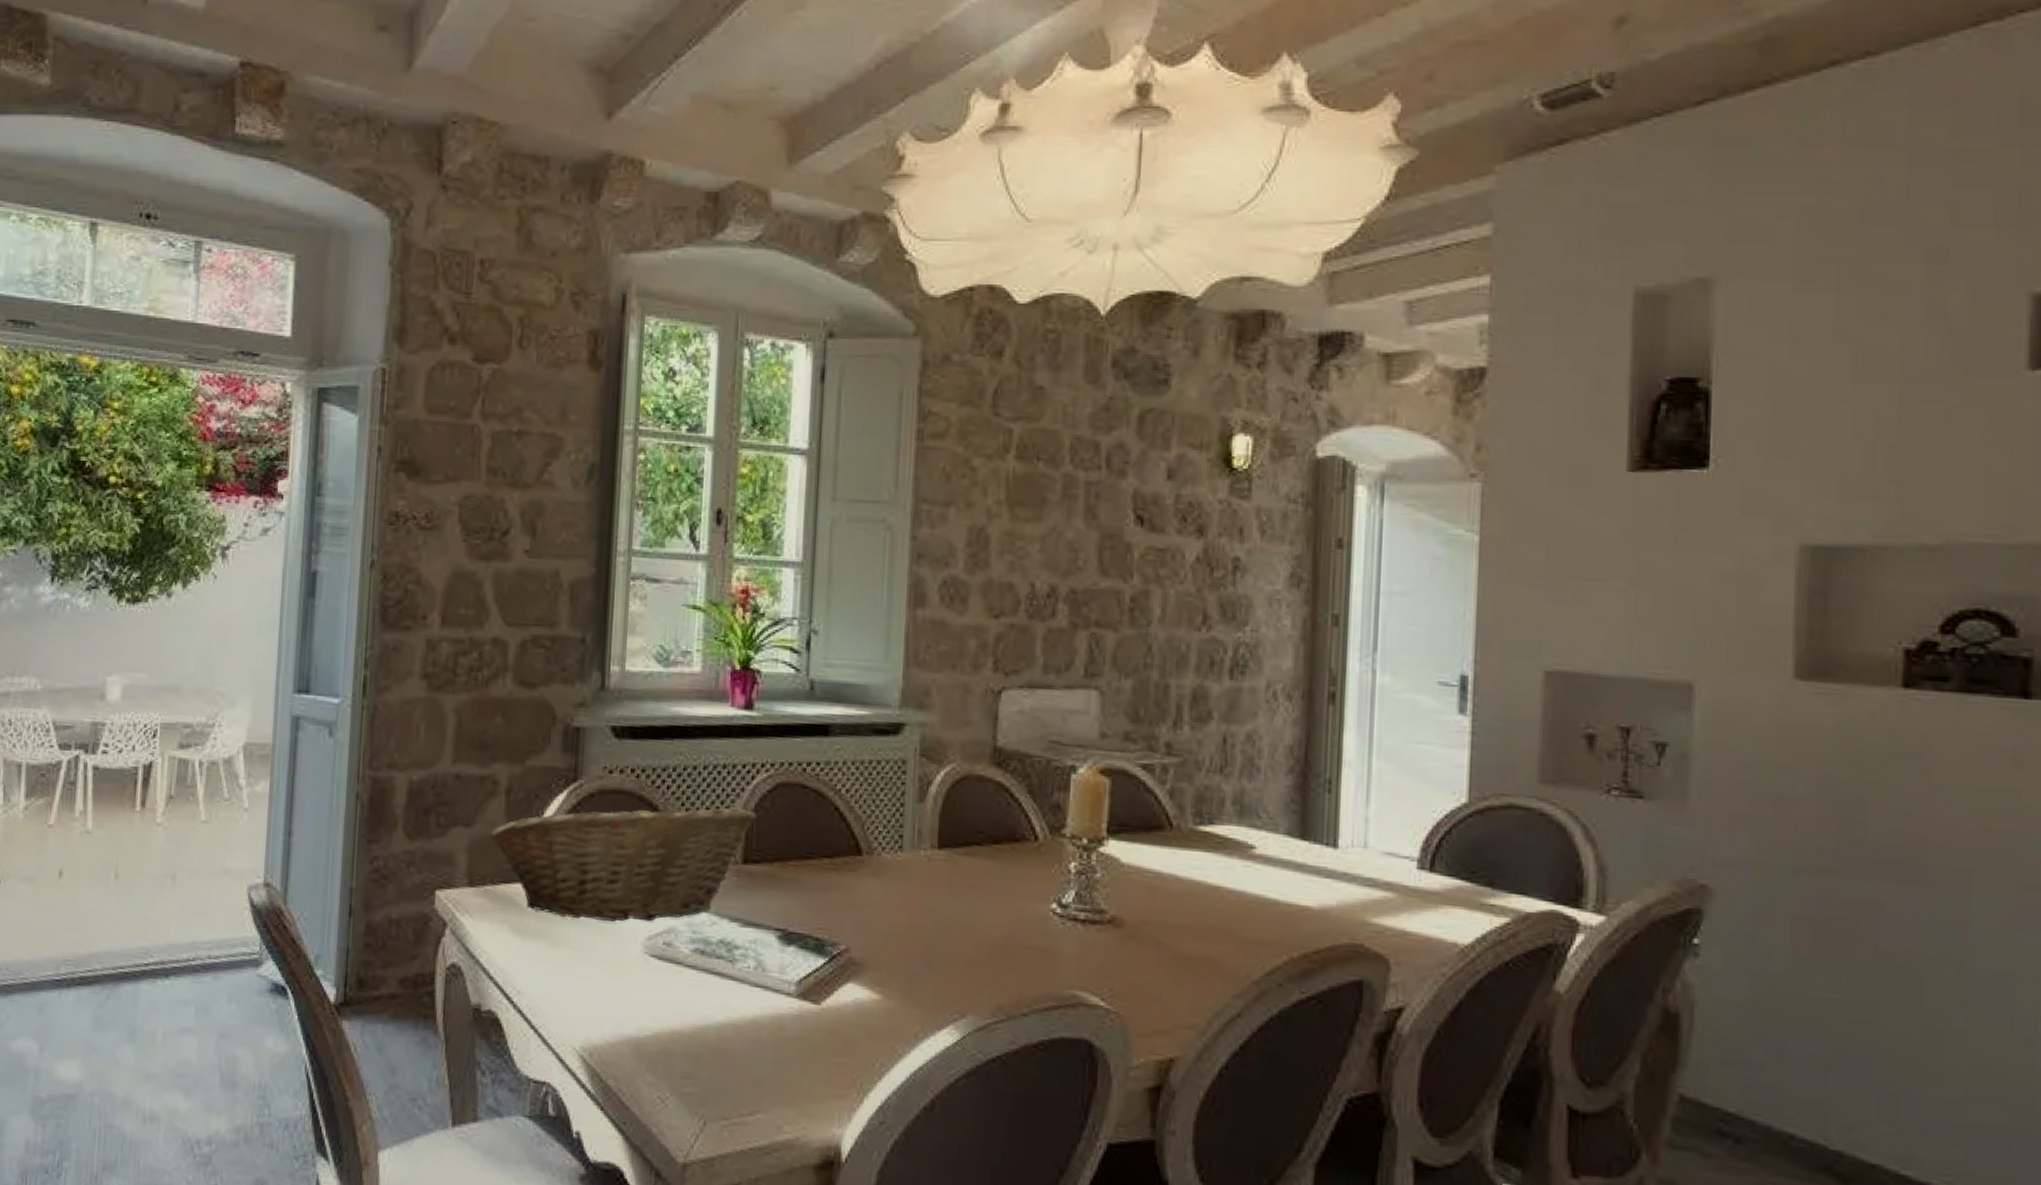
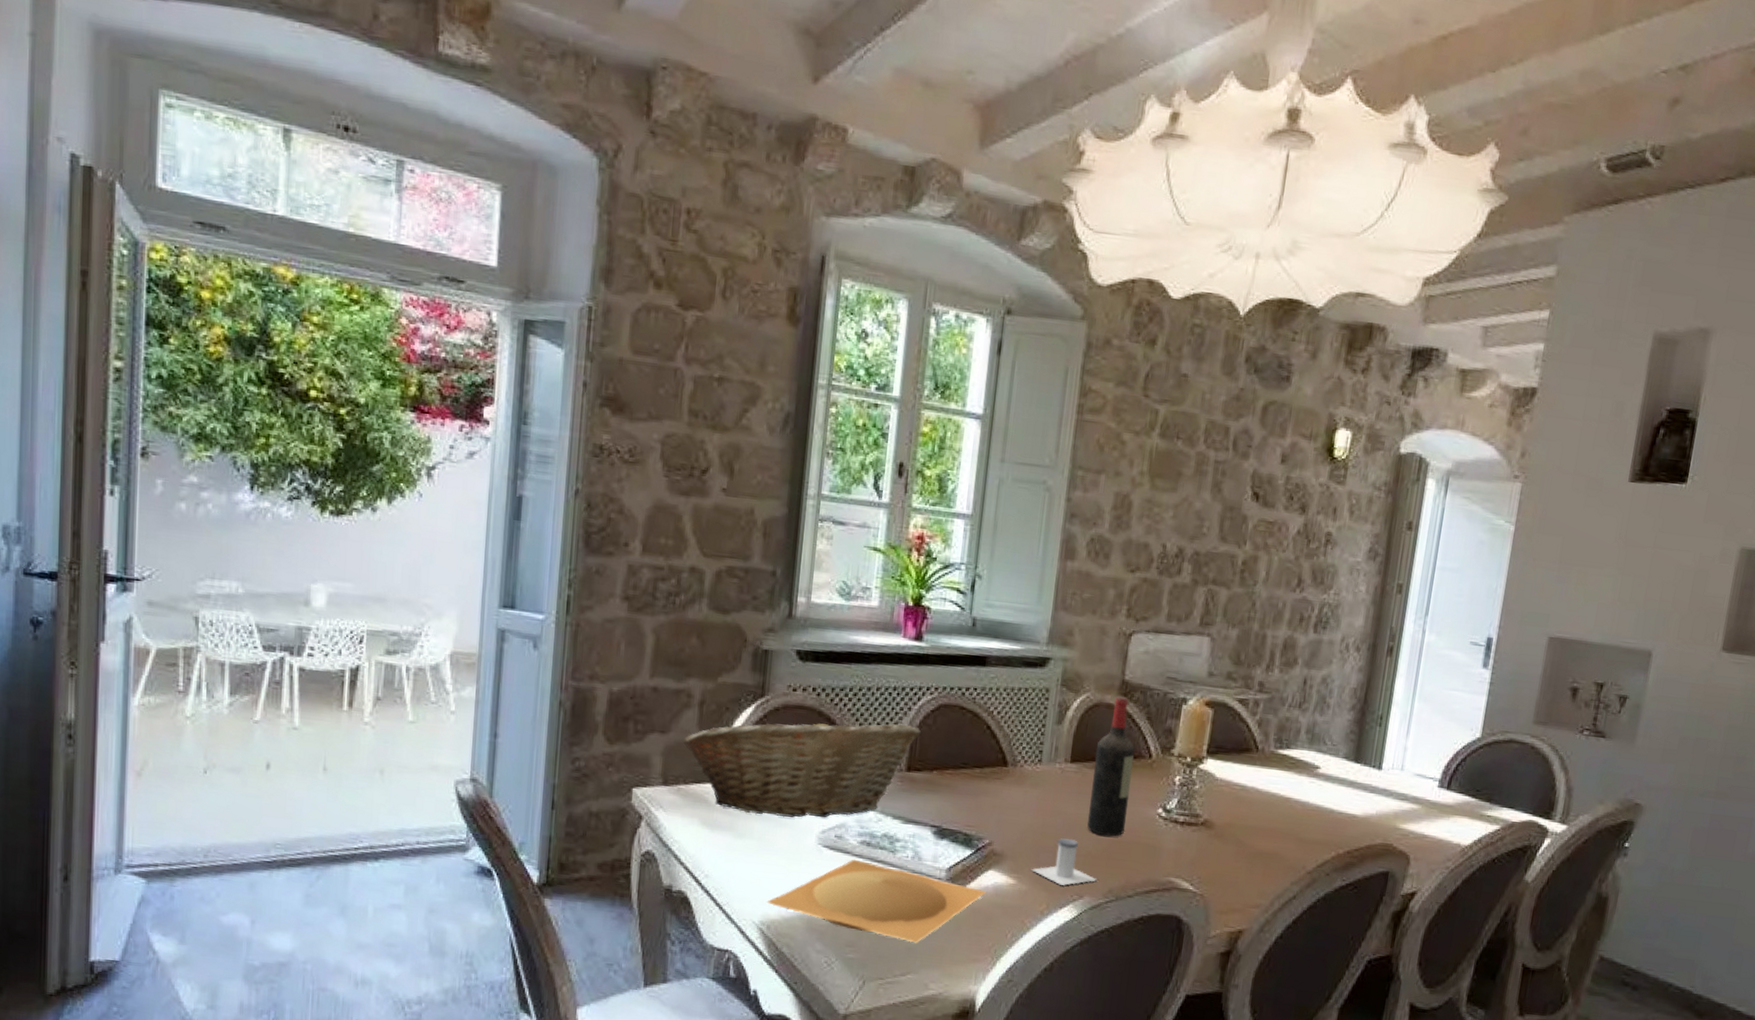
plate: none [588,971,847,1074] -> present [766,859,987,943]
salt shaker: none [900,942,982,1001] -> present [1032,838,1098,886]
wine bottle: none [964,766,1016,940] -> present [1087,696,1135,837]

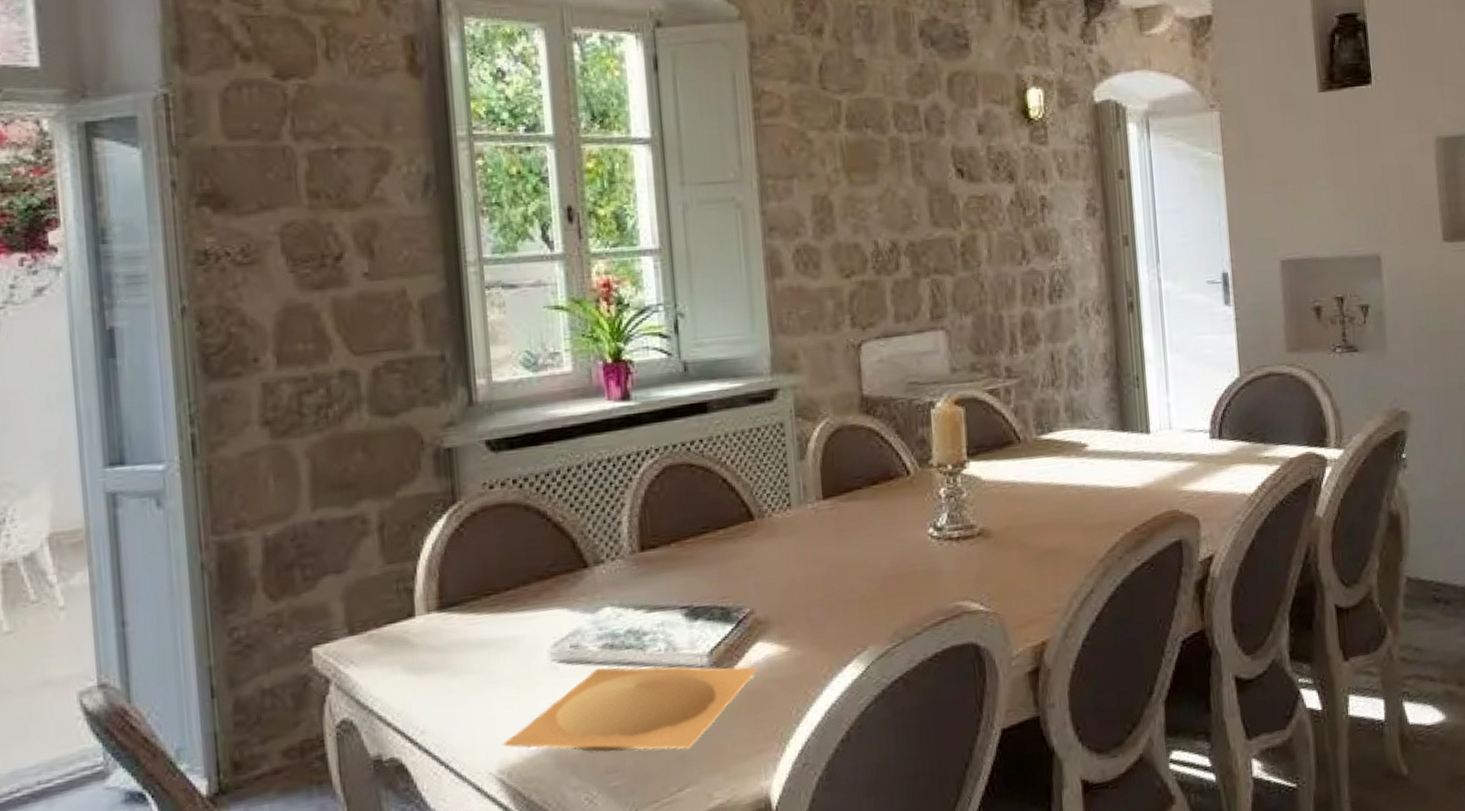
fruit basket: present [682,713,921,818] -> none [365,498,648,644]
salt shaker: present [1032,838,1098,886] -> none [804,584,879,640]
wine bottle: present [1087,696,1135,837] -> none [847,414,898,573]

